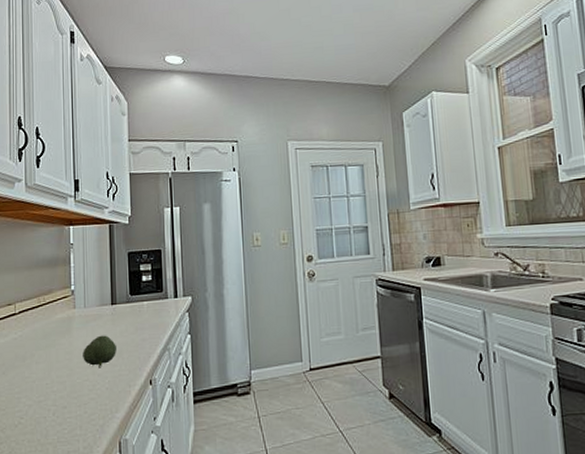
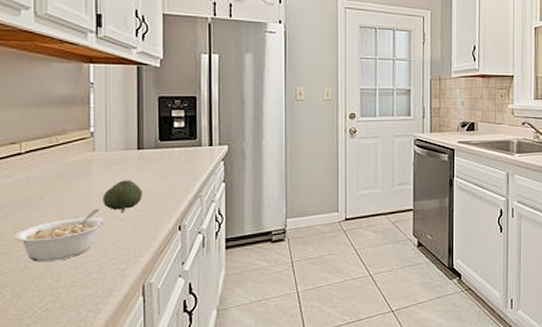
legume: none [10,364,85,419] -> present [14,208,104,263]

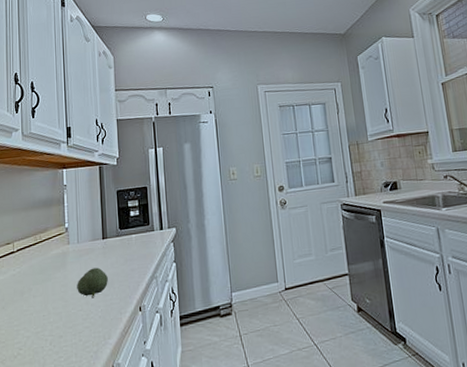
legume: present [14,208,104,263] -> none [9,295,79,349]

